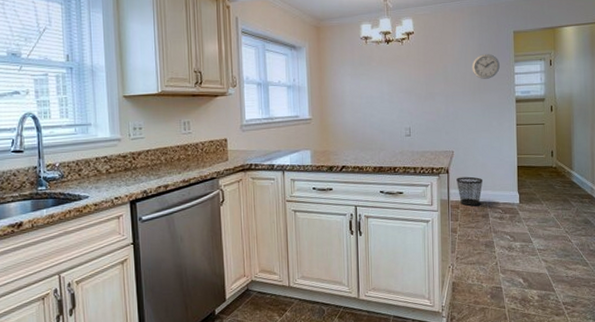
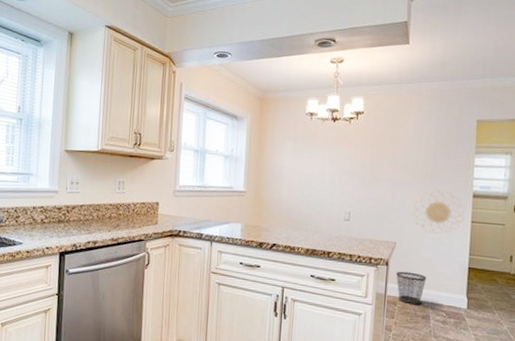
decorative wall piece: none [465,99,510,140] -> present [412,190,465,235]
wall clock: present [472,54,500,79] -> none [425,142,458,169]

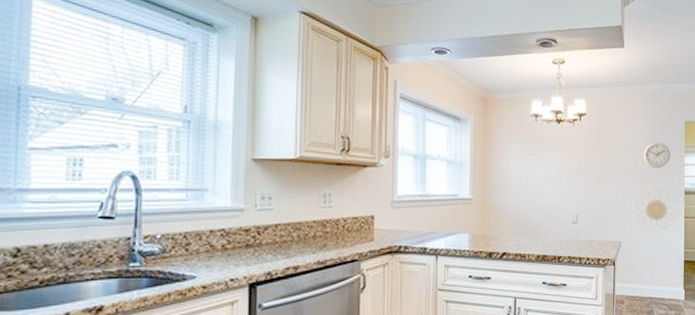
wastebasket: present [396,271,427,304] -> none [623,269,650,301]
wall clock: none [425,142,458,169] -> present [643,142,670,168]

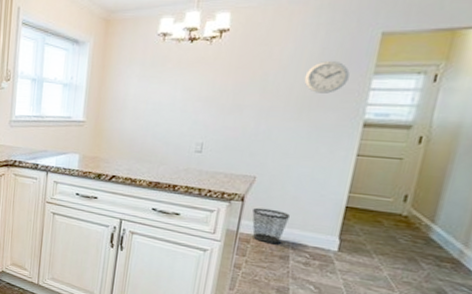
wastebasket: none [623,269,650,301] -> present [252,207,291,243]
decorative wall piece: present [634,188,678,231] -> none [279,118,350,169]

